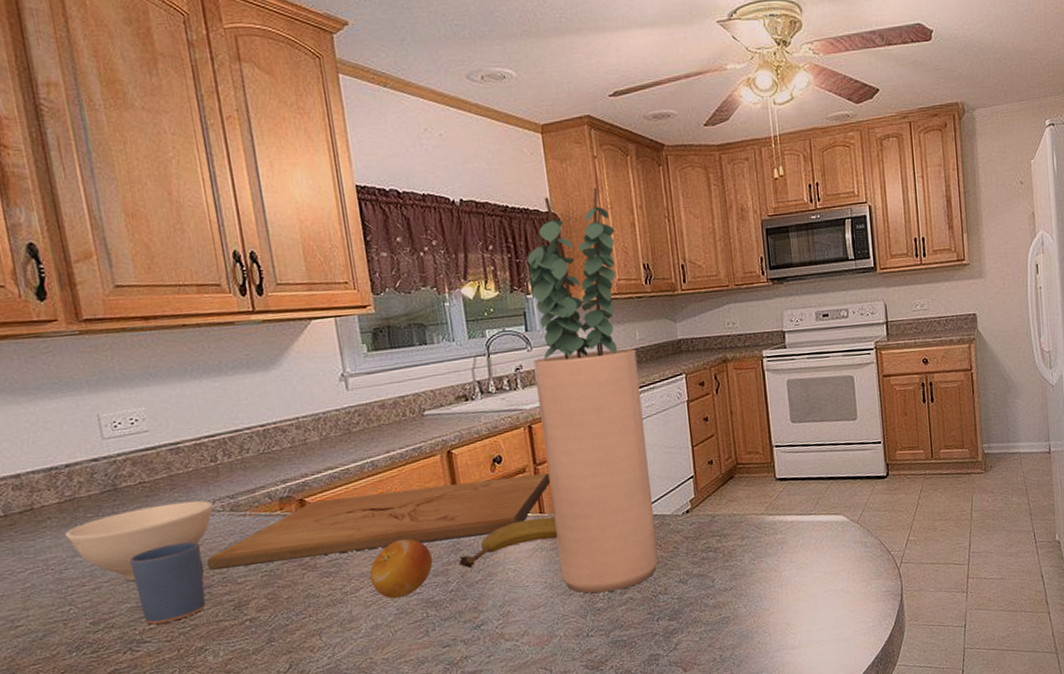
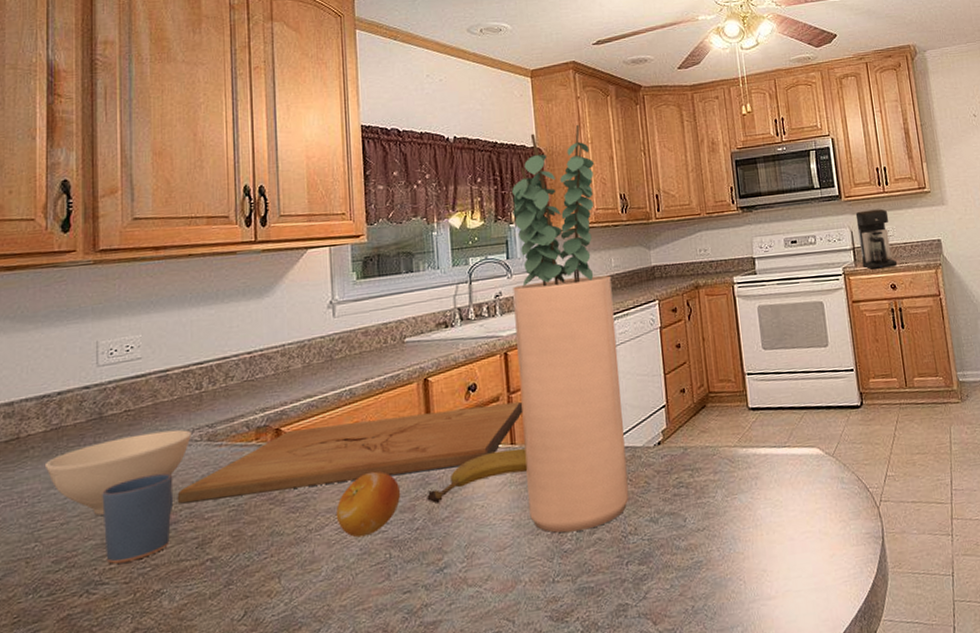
coffee maker: none [890,281,931,345] -> present [855,209,898,271]

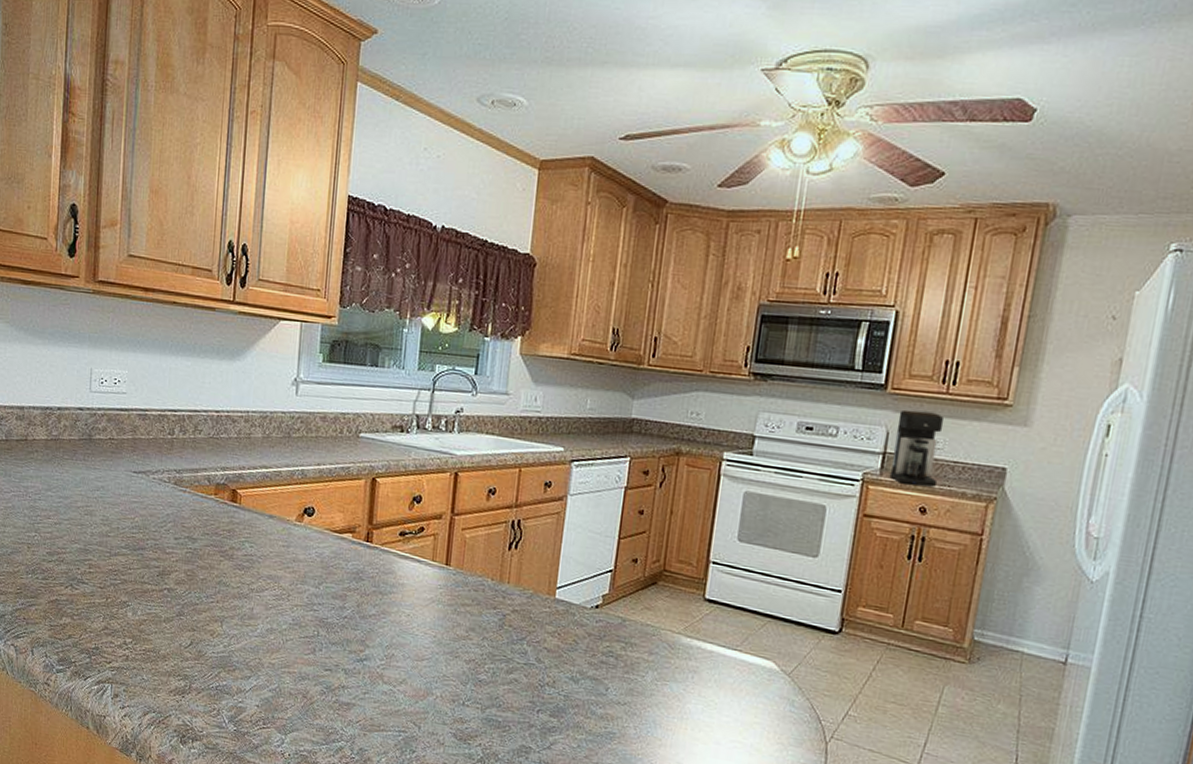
bowl: present [44,429,193,516] -> none [45,461,163,525]
mug: present [102,473,174,564] -> none [86,500,144,572]
cutting board: present [177,401,524,504] -> none [145,494,465,571]
fruit: present [335,471,401,538] -> none [275,552,336,610]
fruit: present [427,448,528,504] -> none [358,566,460,600]
vase: present [512,124,629,533] -> none [452,235,592,668]

